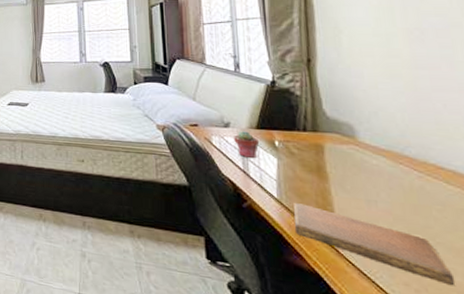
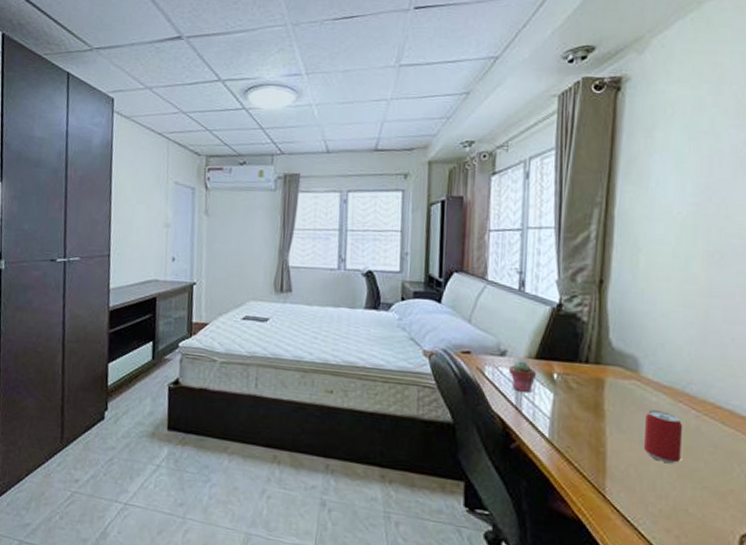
notebook: present [293,202,454,286] -> none [562,443,714,532]
beer can: none [368,171,409,220] -> present [643,410,683,463]

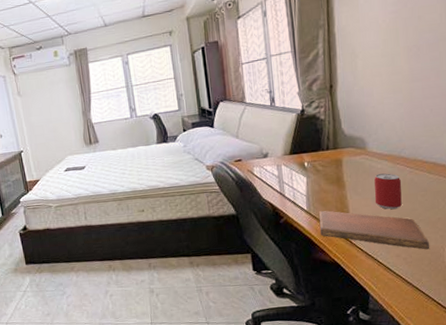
potted succulent: present [509,360,536,392] -> none [272,158,292,181]
notebook: none [562,443,714,532] -> present [318,210,429,250]

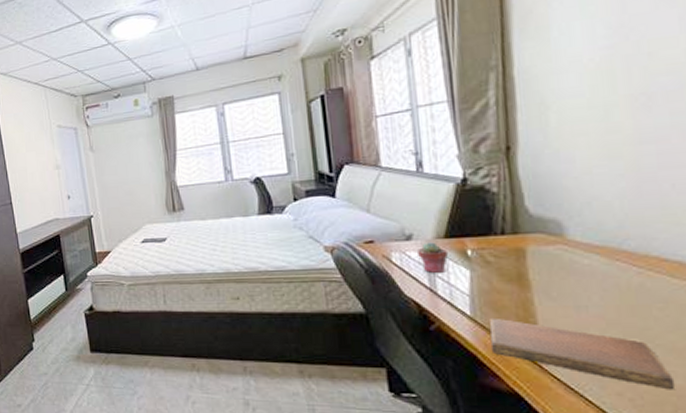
potted succulent: none [272,158,292,181] -> present [418,242,448,273]
beer can: present [374,173,402,209] -> none [578,272,625,324]

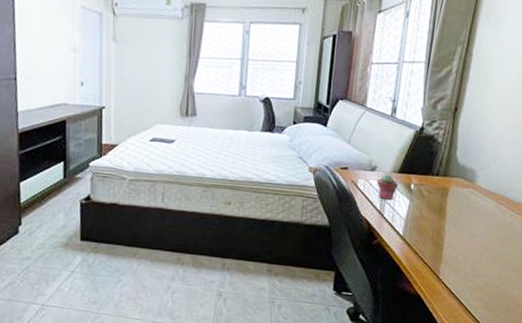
notebook: present [489,317,674,390] -> none [409,238,512,298]

